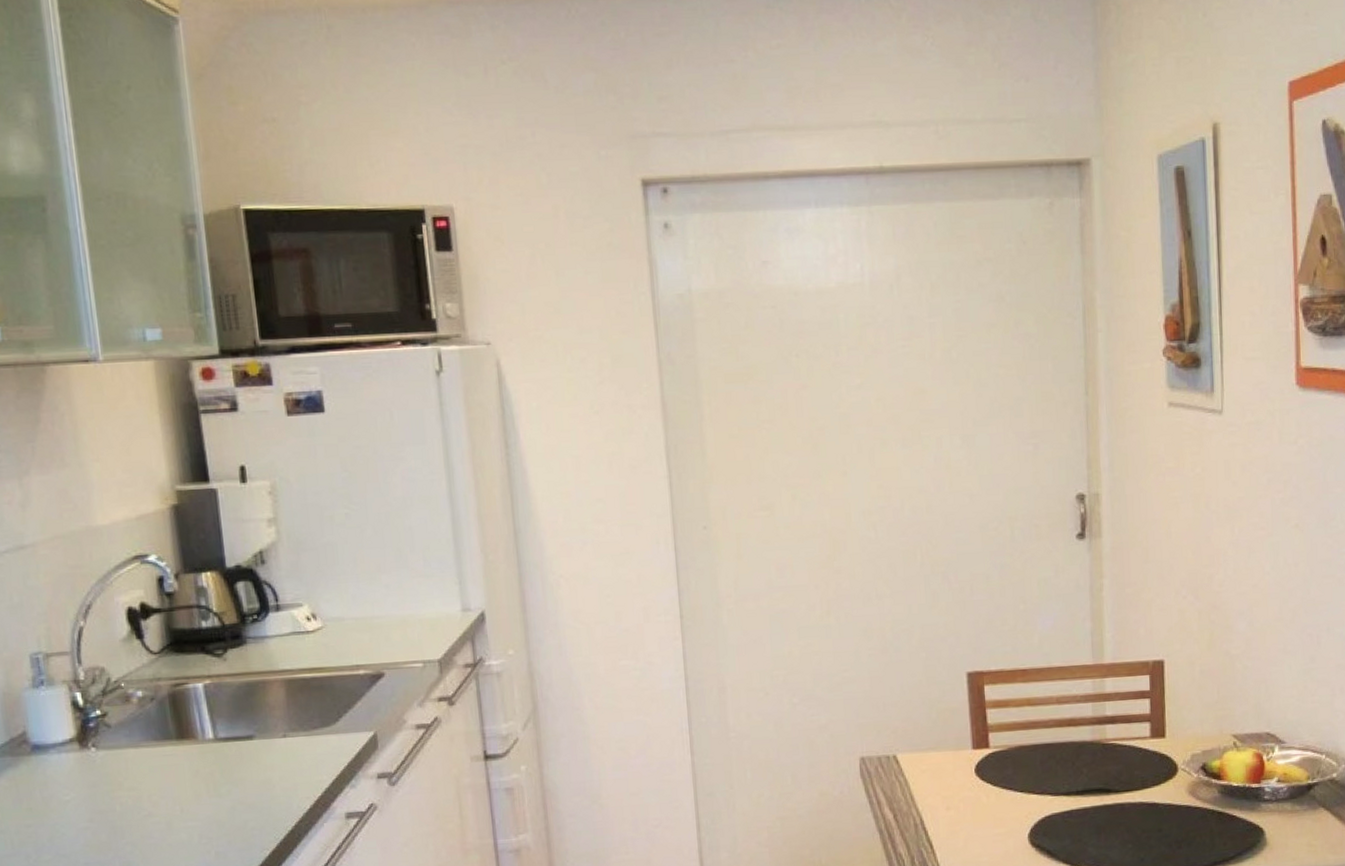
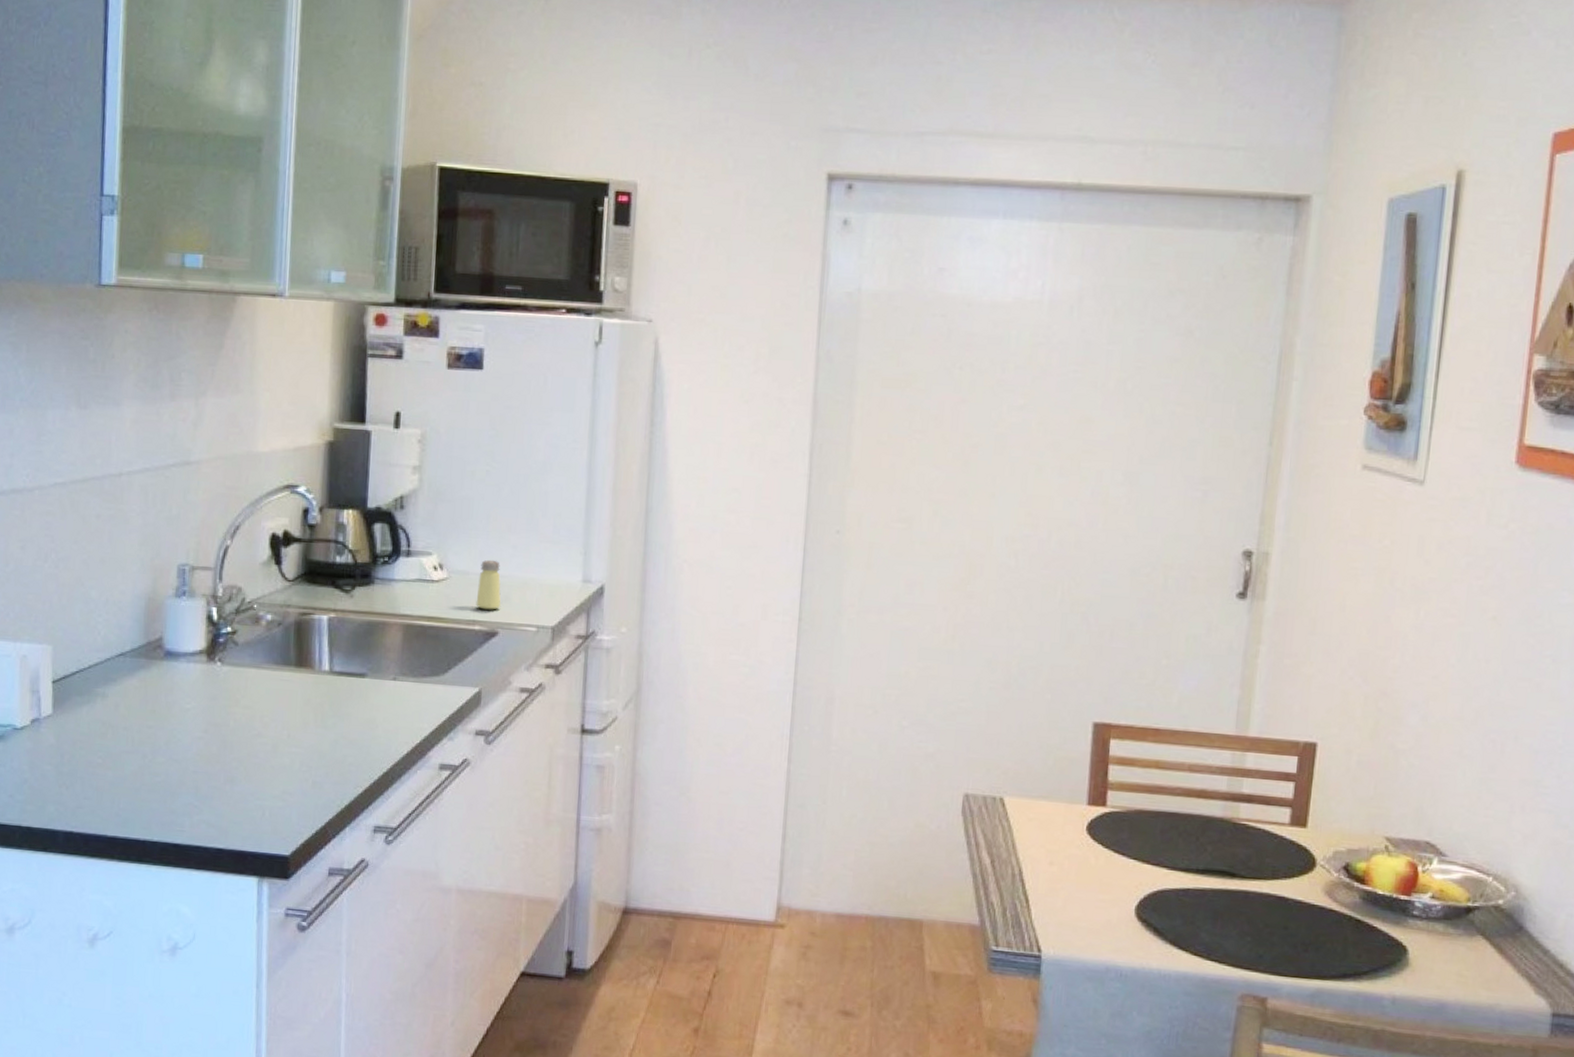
saltshaker: none [355,602,383,653] -> present [476,559,501,610]

